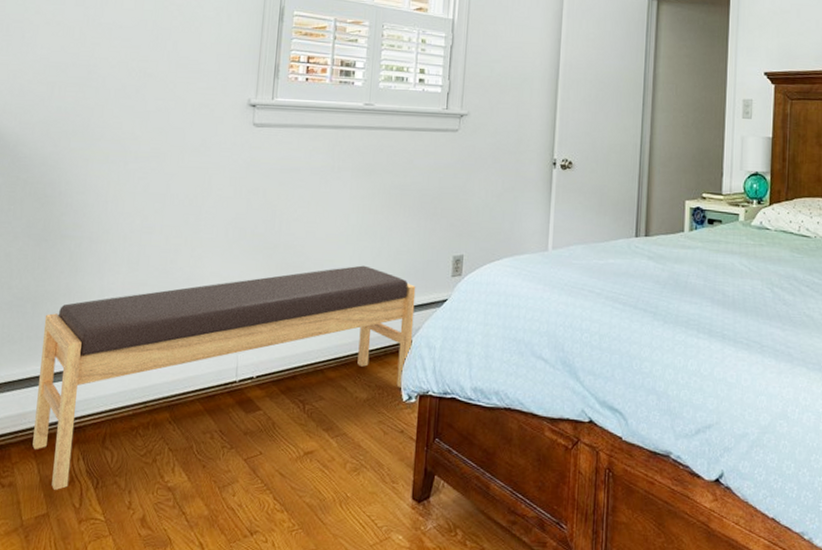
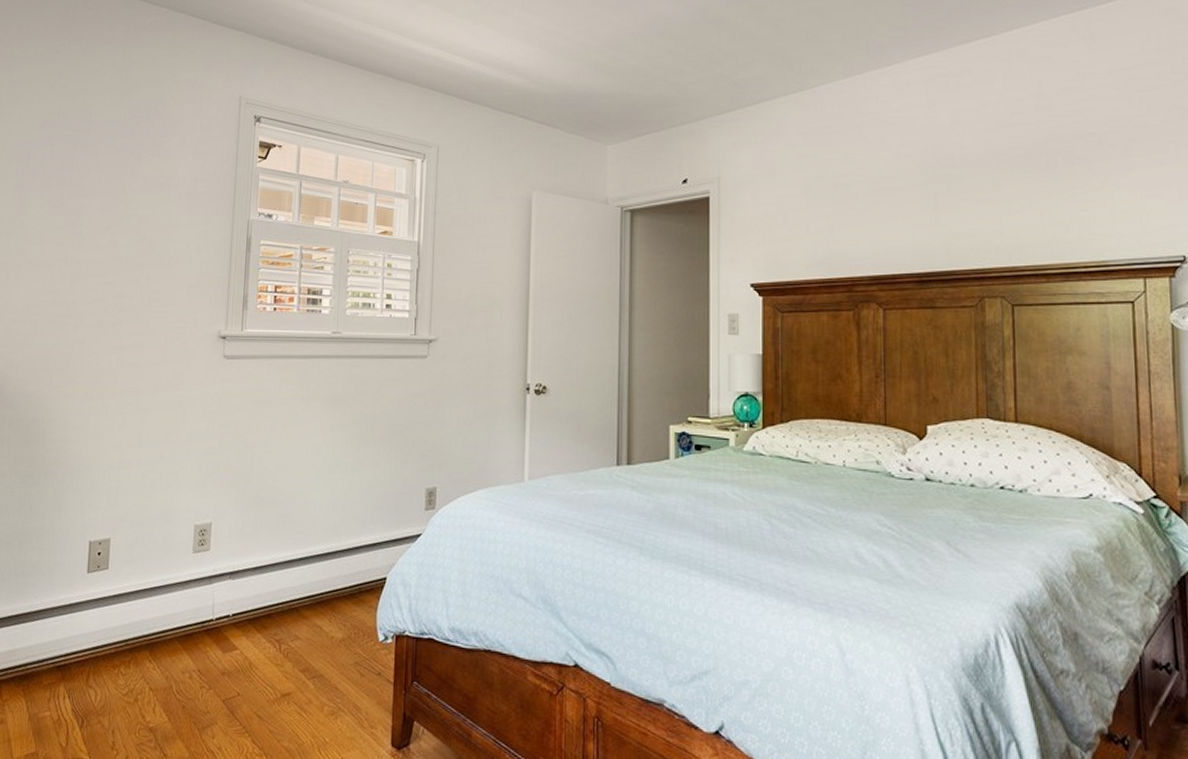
bench: present [32,265,416,490] -> none [21,499,389,728]

